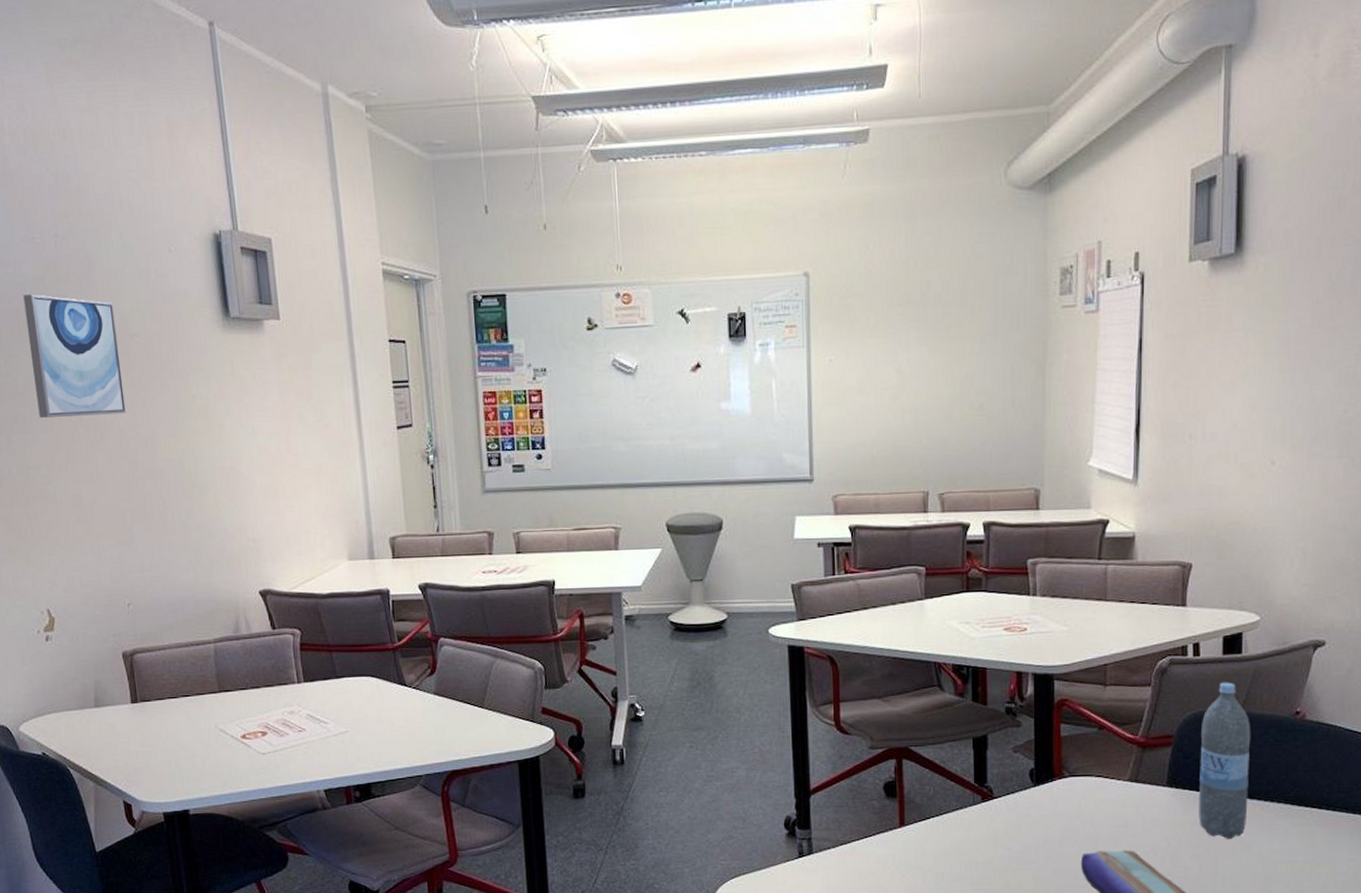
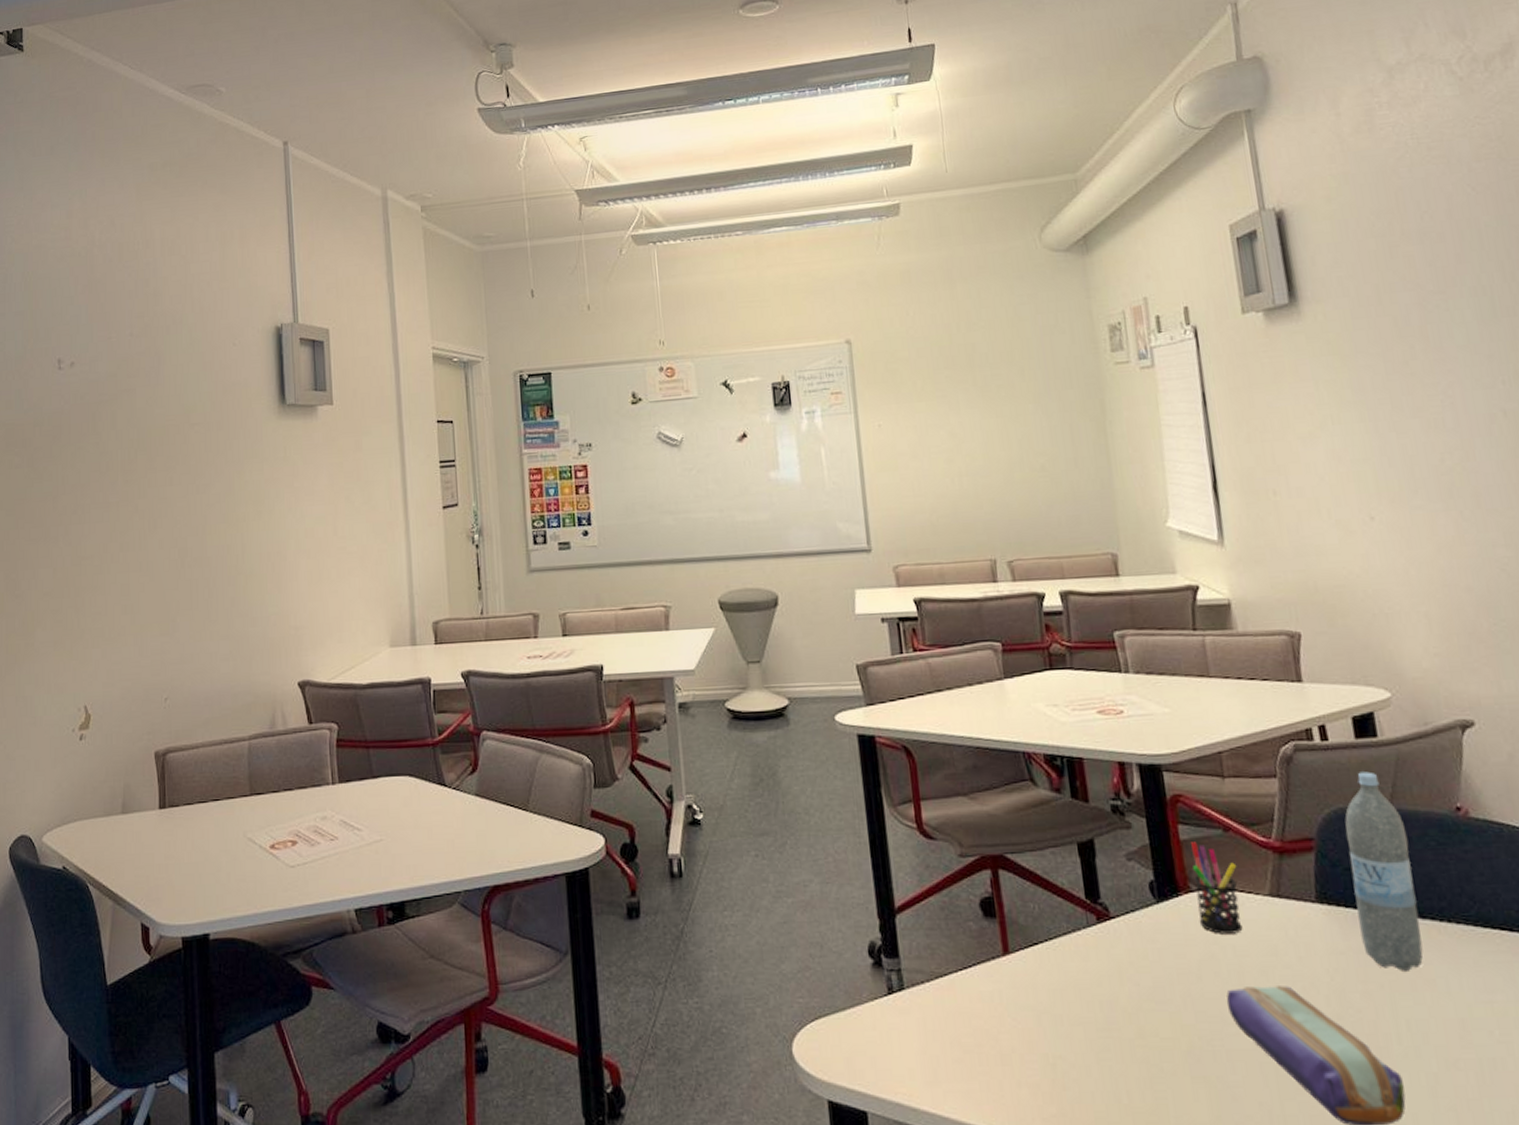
wall art: present [23,294,126,418] -> none [95,389,180,508]
pen holder: none [1067,738,1106,811] -> present [1191,842,1243,934]

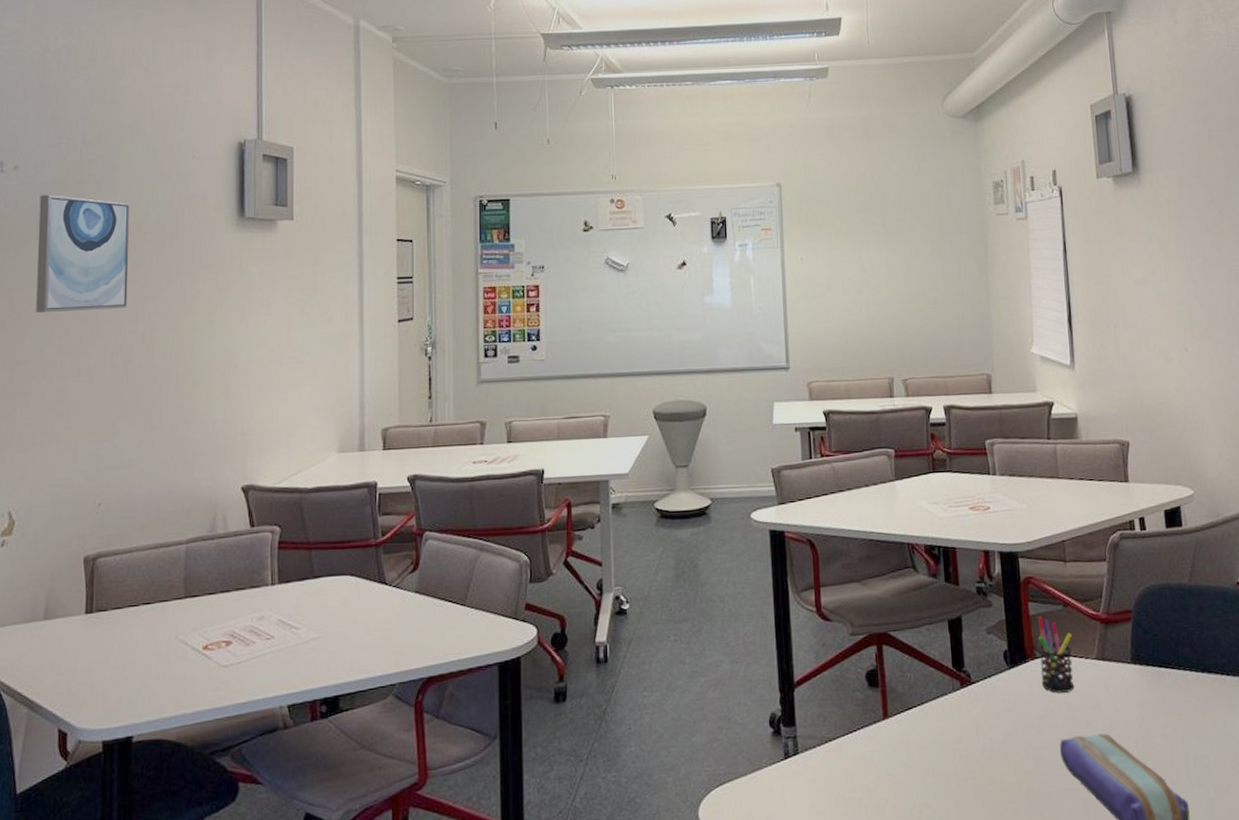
wall art: none [95,389,180,508] -> present [36,195,130,313]
water bottle: present [1345,771,1423,971] -> none [1155,555,1208,717]

